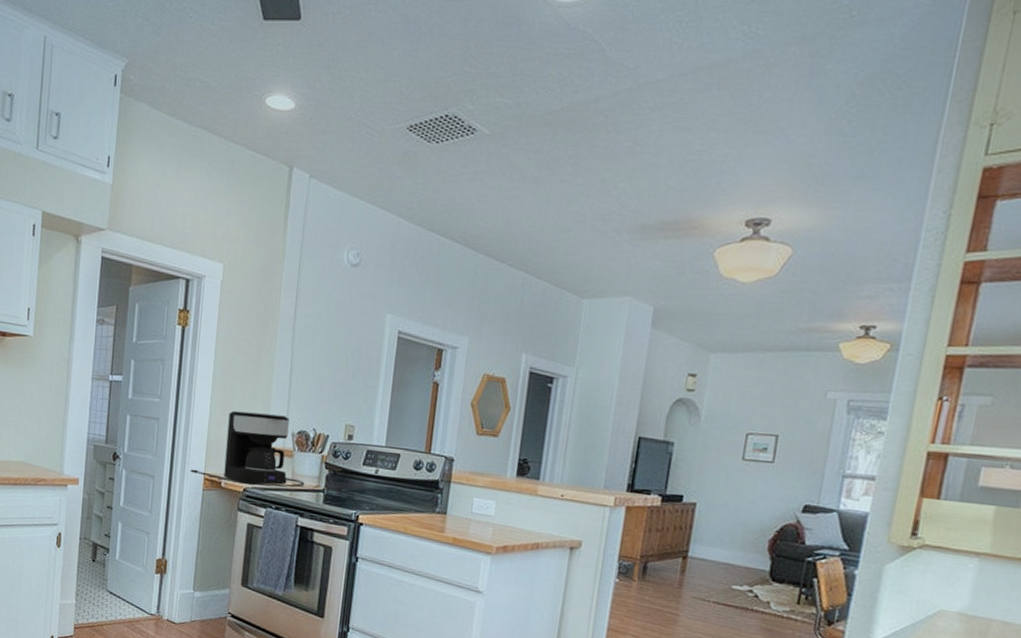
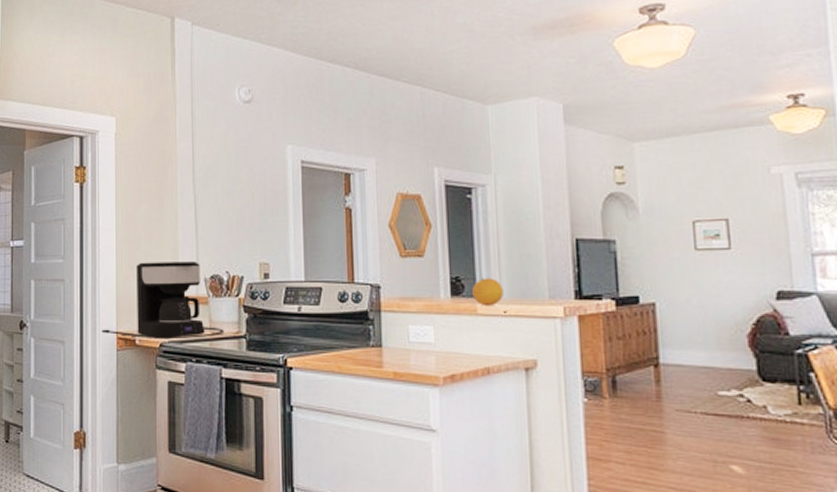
fruit: none [536,462,565,490] -> present [472,278,503,307]

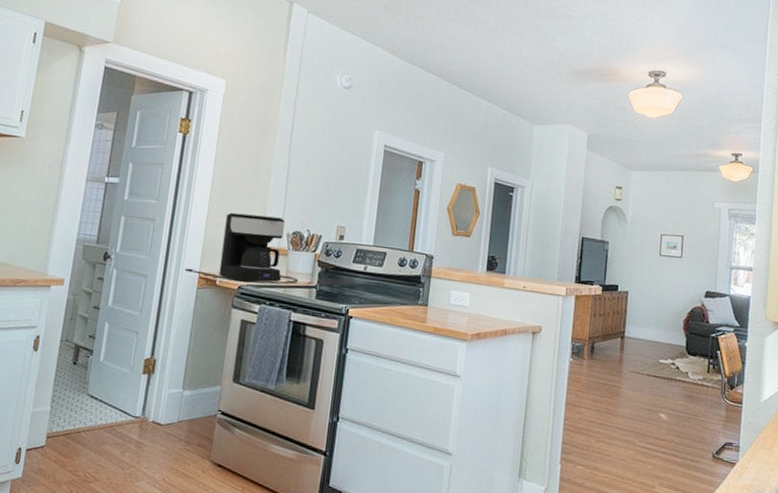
fruit: present [472,278,503,307] -> none [502,259,526,282]

